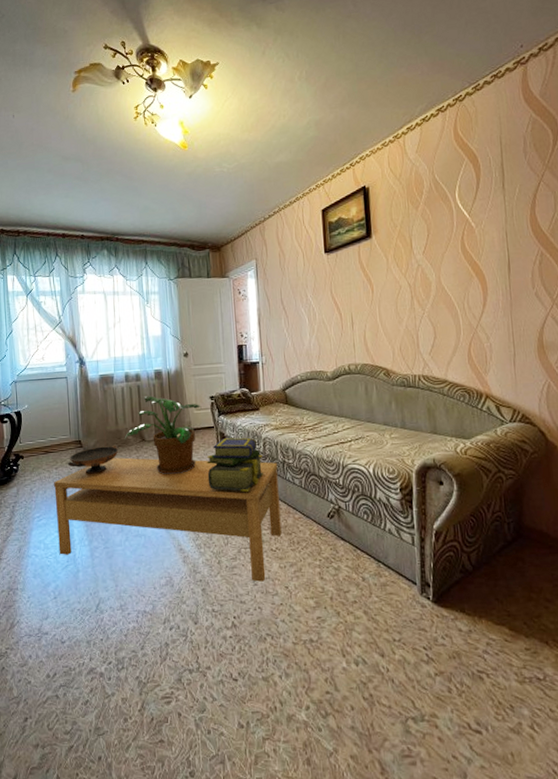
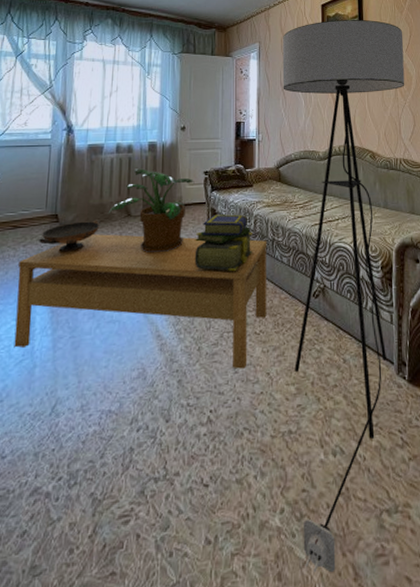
floor lamp: none [280,221,423,765] -> present [282,20,405,573]

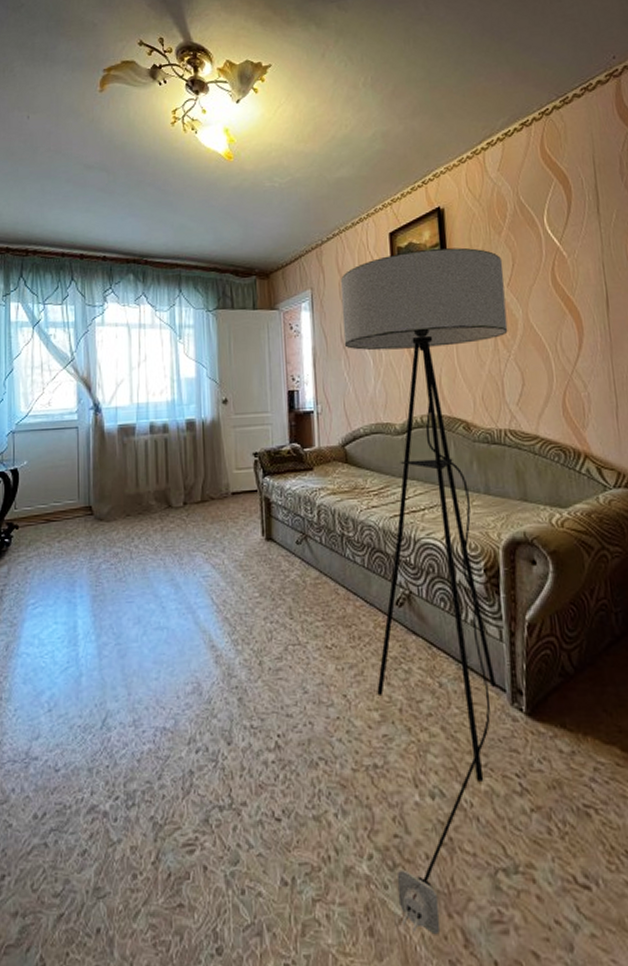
coffee table: present [14,234,267,369] -> none [55,528,339,689]
decorative bowl: present [39,219,100,252] -> none [74,511,139,549]
potted plant: present [107,168,195,253] -> none [146,451,243,551]
stack of books: present [194,214,252,271] -> none [247,504,317,572]

